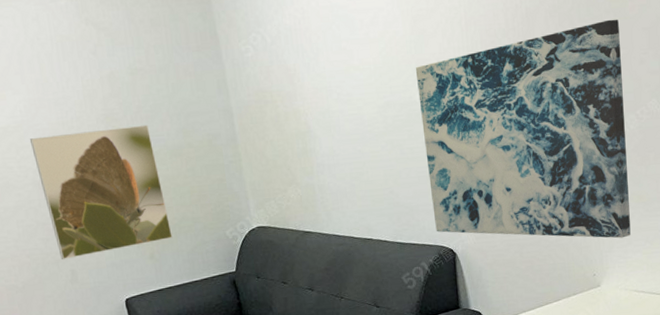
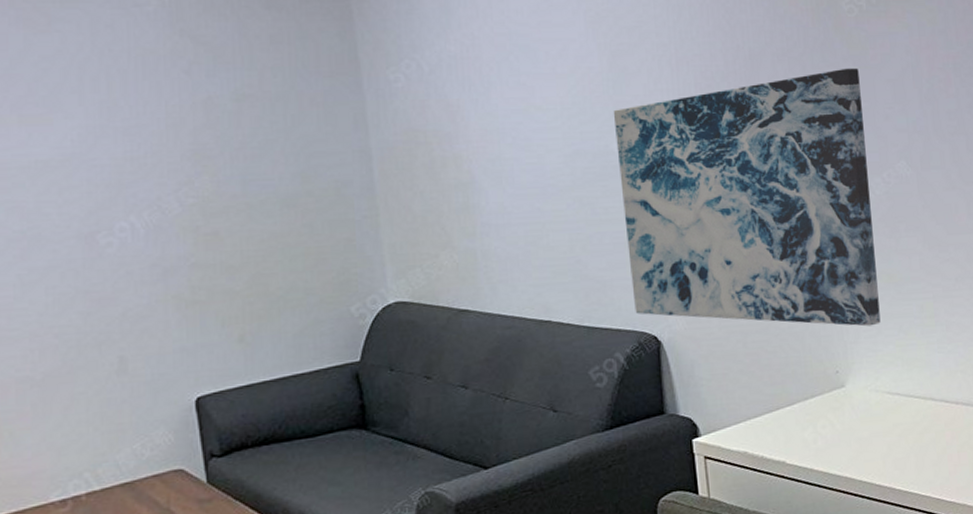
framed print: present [29,124,173,260] -> none [80,165,274,343]

